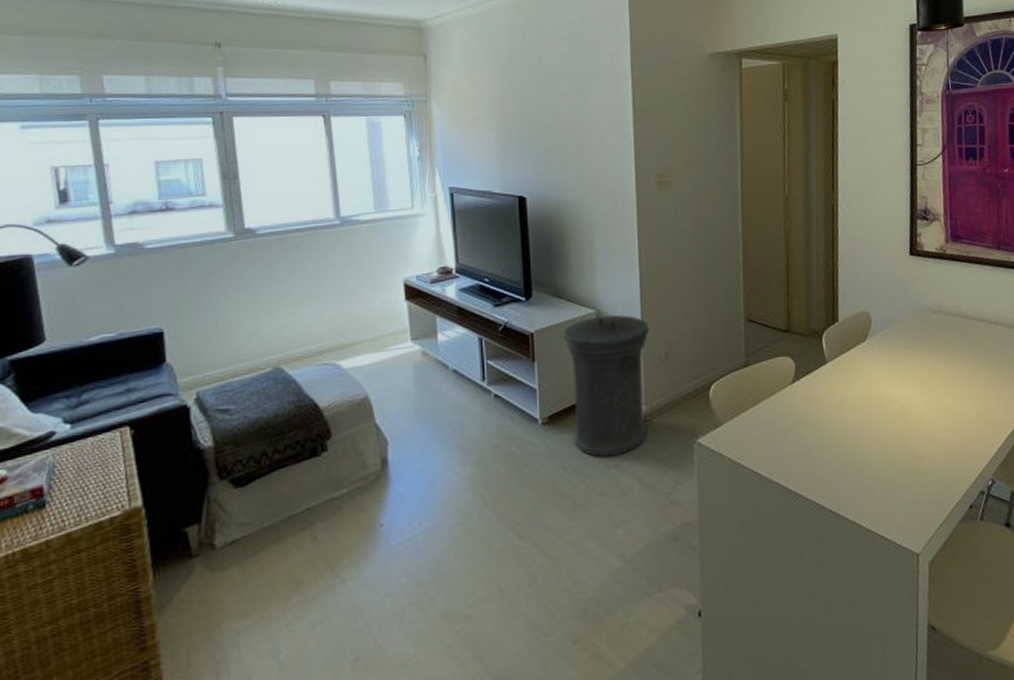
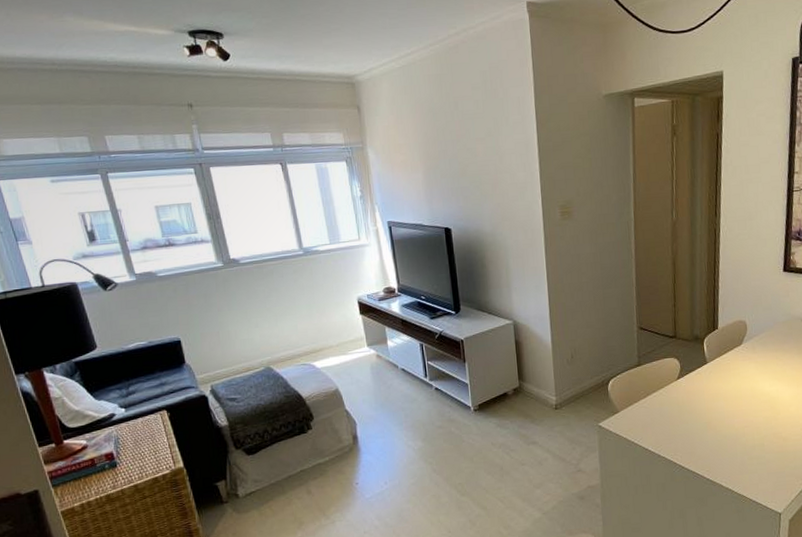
trash can: present [563,314,650,457] -> none [487,324,558,436]

